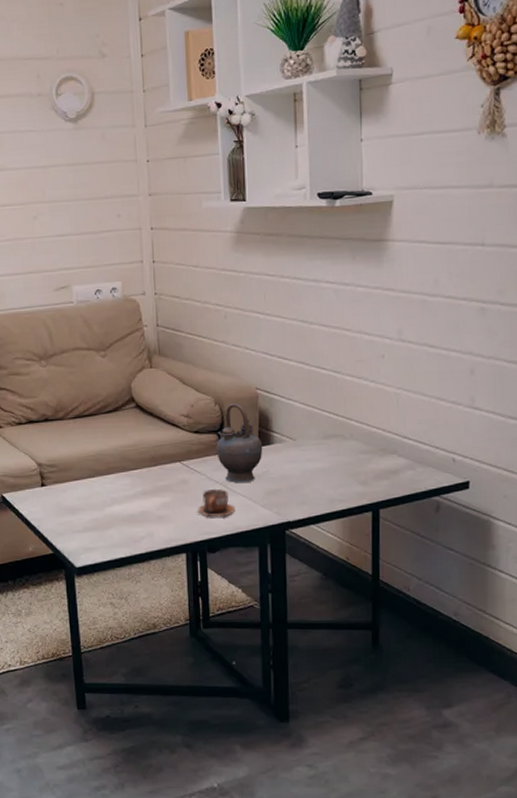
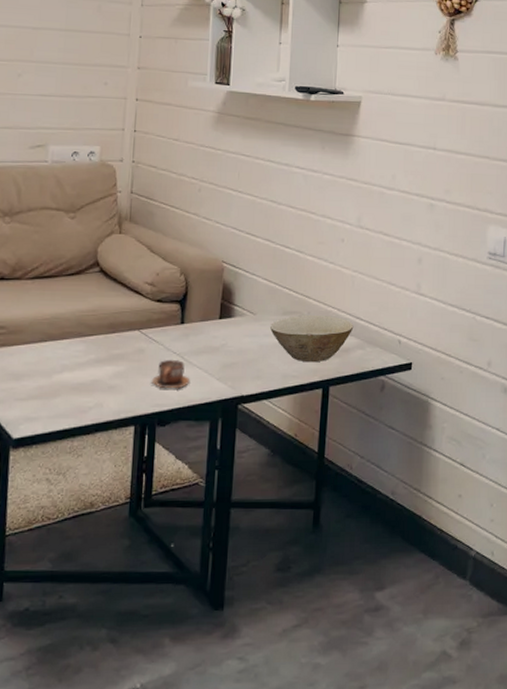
teapot: present [216,402,263,483] -> none [177,274,224,355]
bowl: none [312,437,402,486] -> present [270,315,354,363]

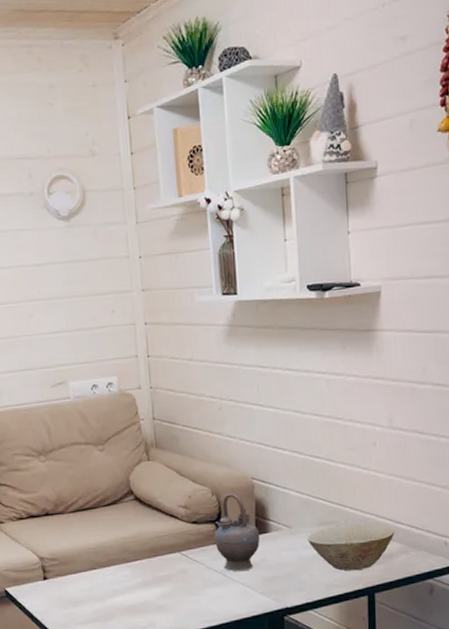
cup: present [151,359,190,389] -> none [197,577,235,605]
teapot: none [177,274,224,355] -> present [214,492,260,572]

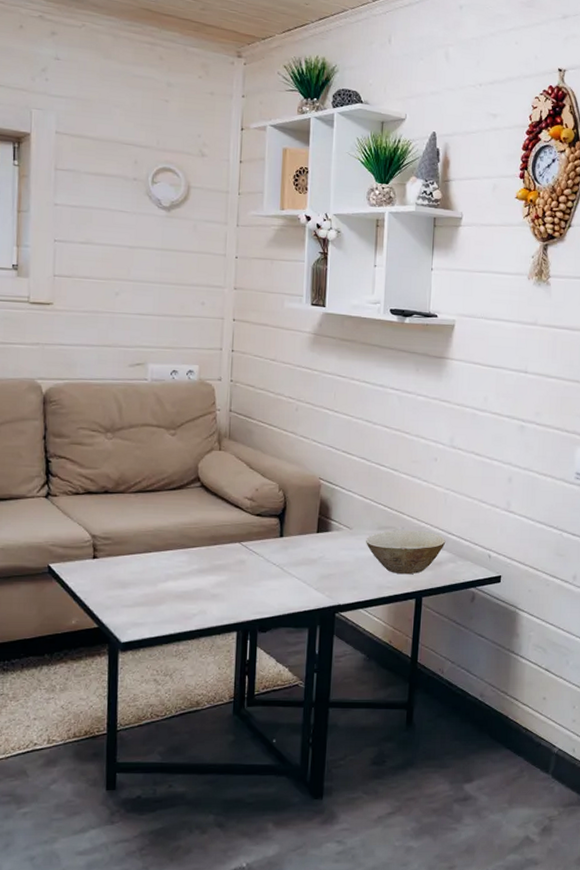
teapot: present [214,492,260,572] -> none [276,490,321,567]

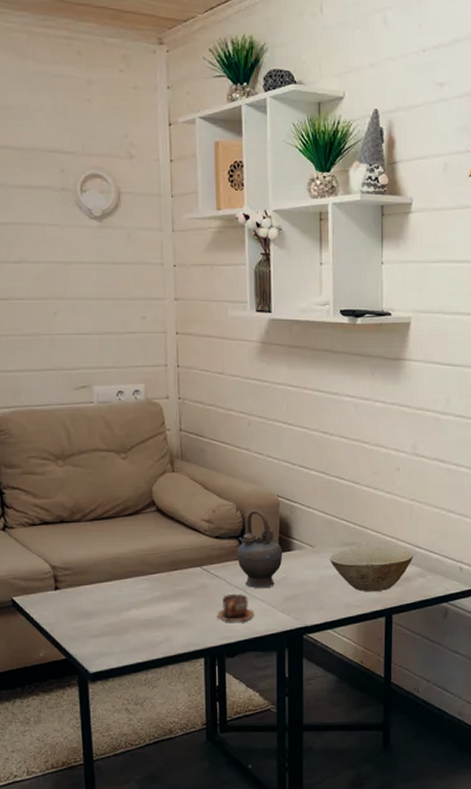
cup: none [252,570,290,598] -> present [216,593,255,622]
teapot: none [276,490,321,567] -> present [237,509,283,589]

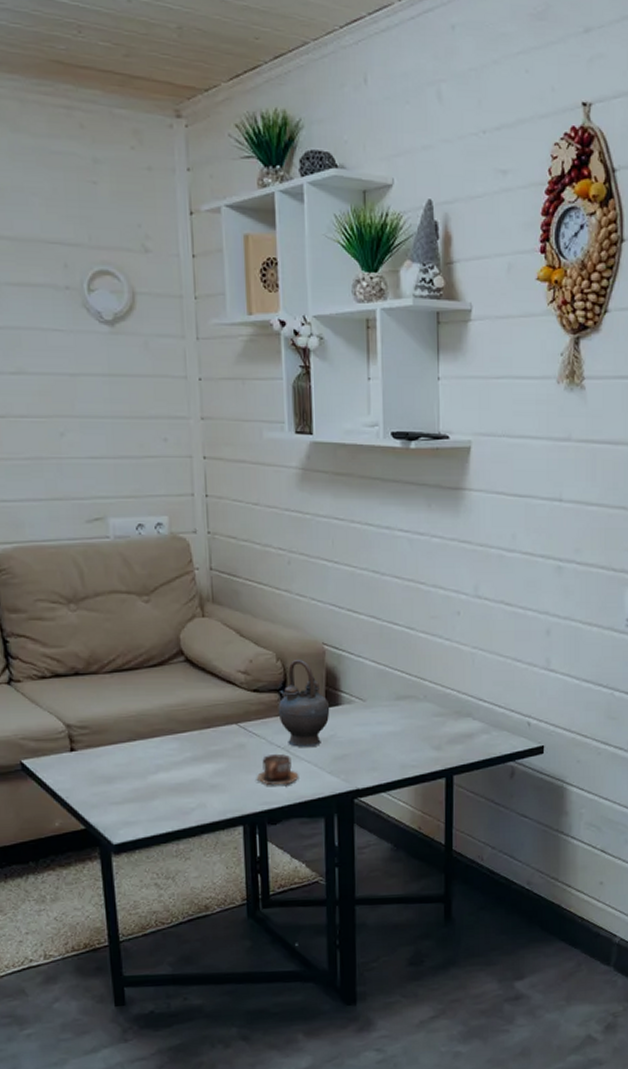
bowl: present [330,546,414,592] -> none [383,699,477,751]

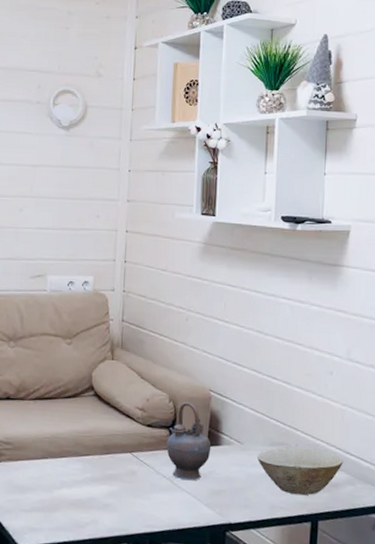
cup: present [256,753,299,785] -> none [142,482,180,512]
bowl: none [383,699,477,751] -> present [258,447,344,496]

